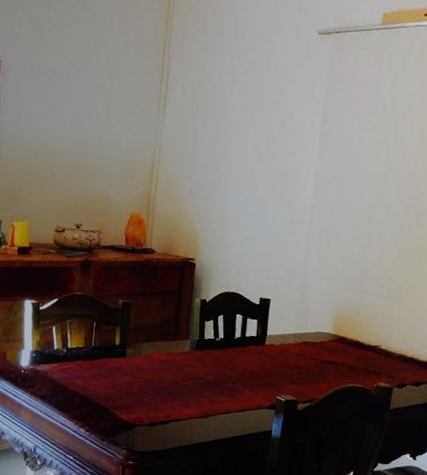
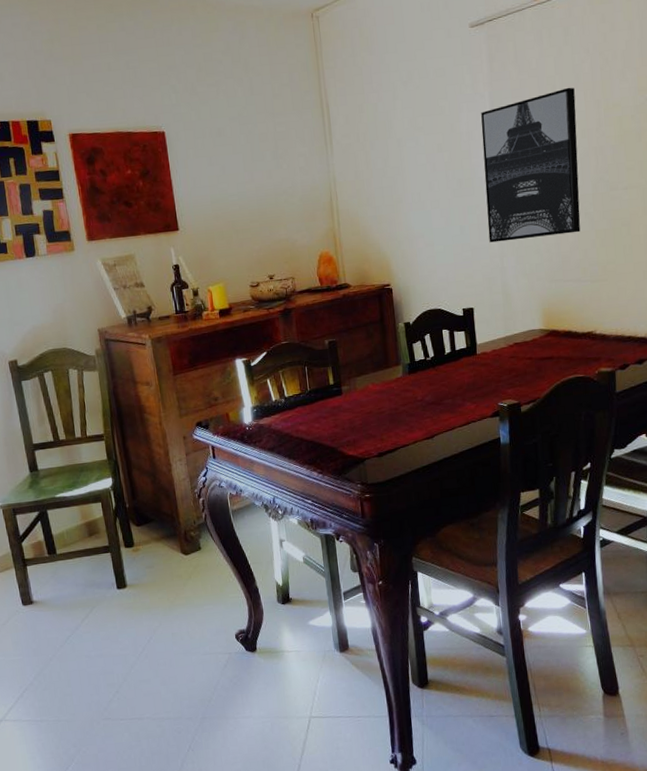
wall art: none [297,111,403,250] -> present [481,87,581,243]

